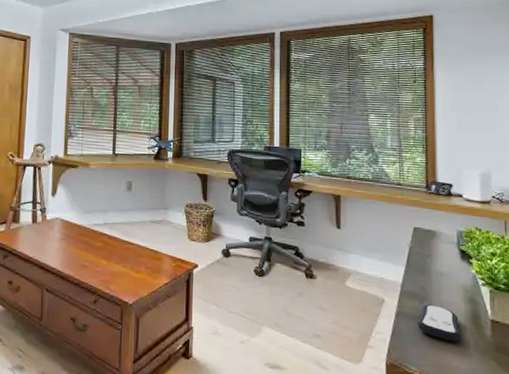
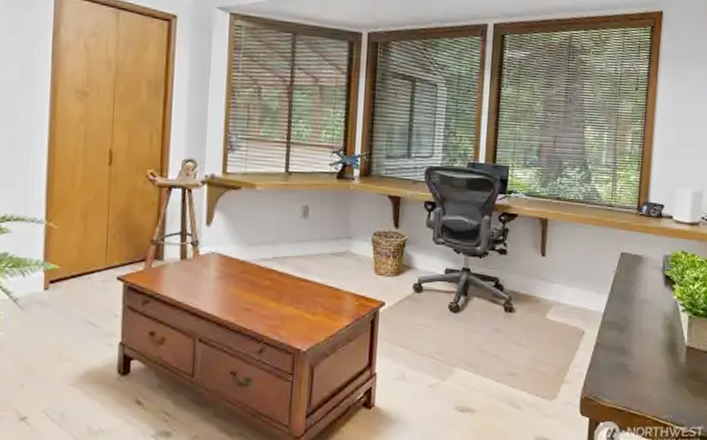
remote control: present [417,304,462,342] -> none [615,334,657,371]

